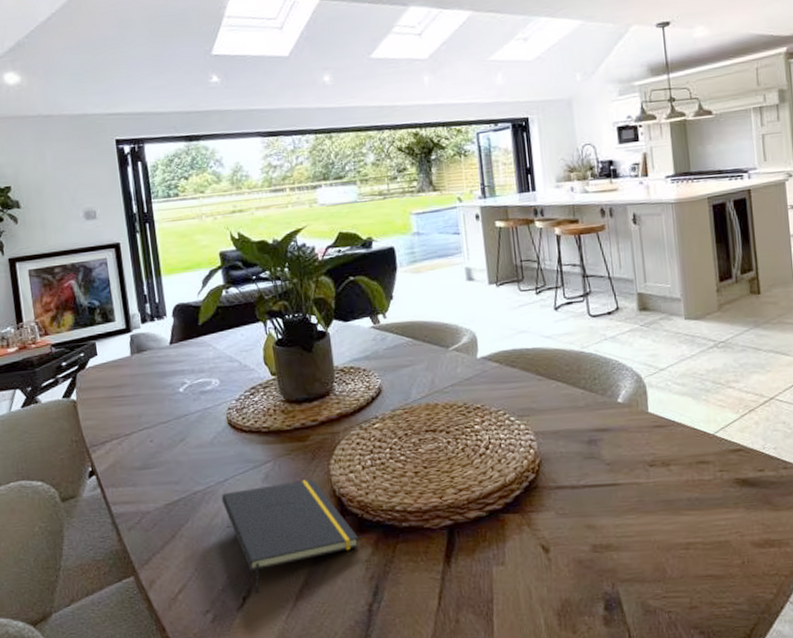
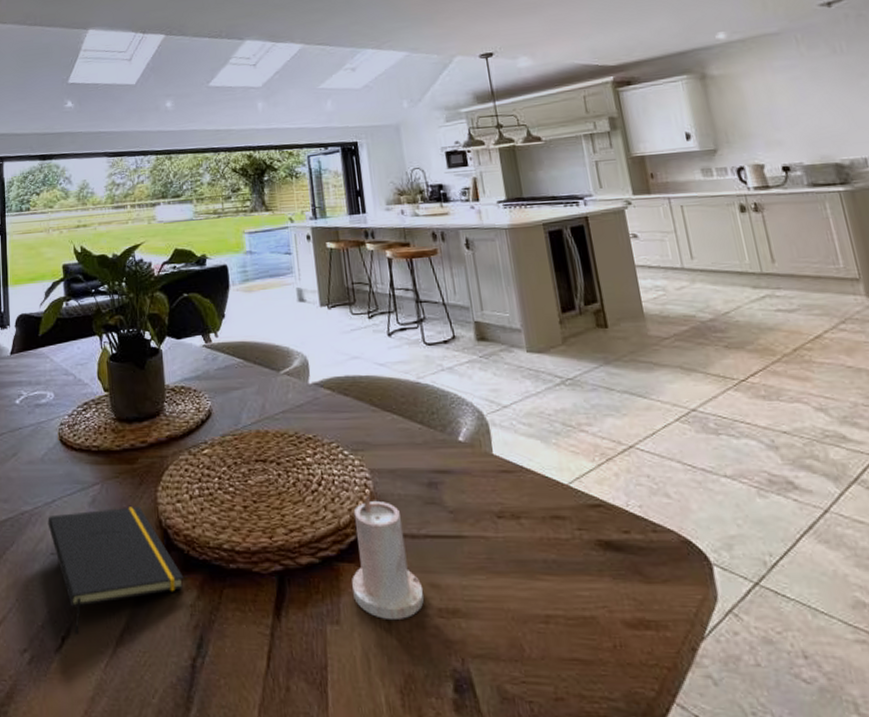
candle: none [516,455,582,558] -> present [352,496,425,621]

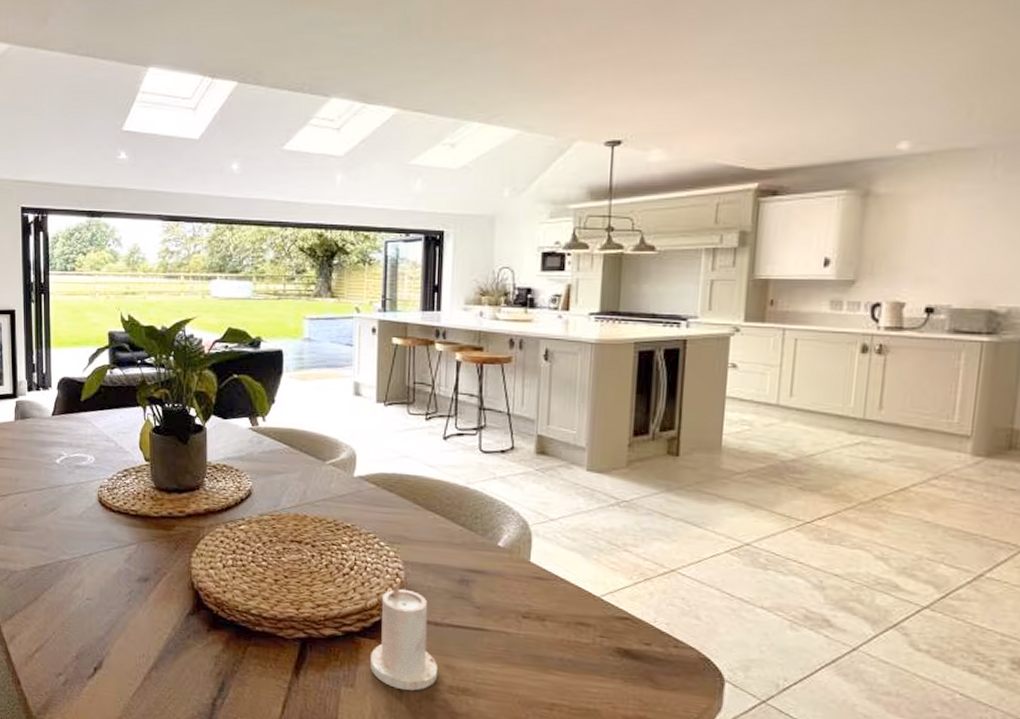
notepad: present [47,507,184,634] -> none [84,566,211,667]

